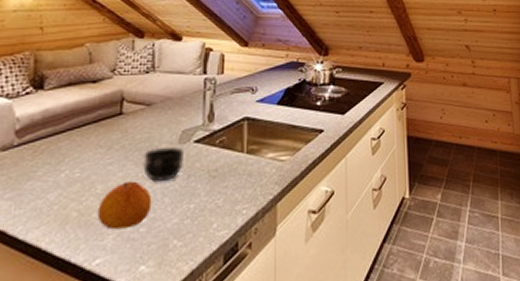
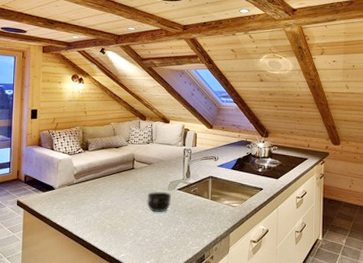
fruit: present [97,181,152,230] -> none [121,210,153,239]

